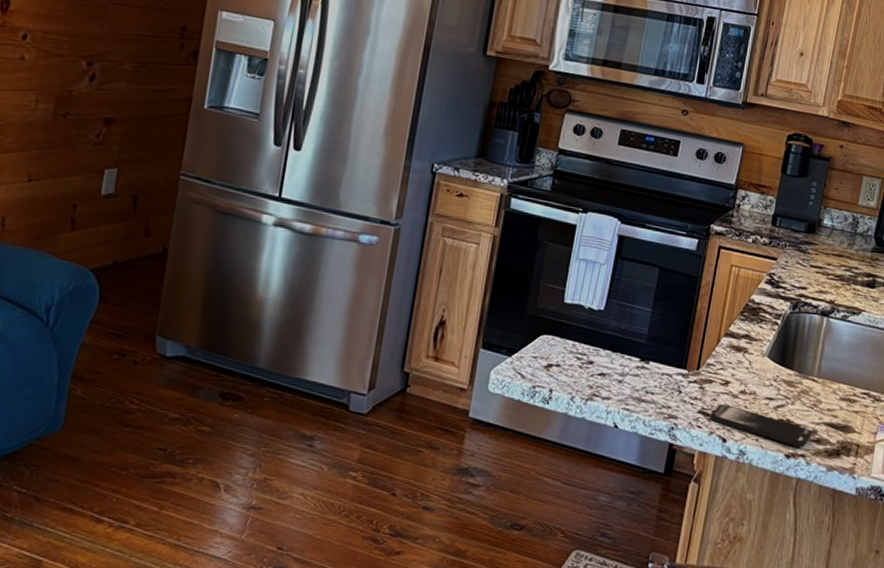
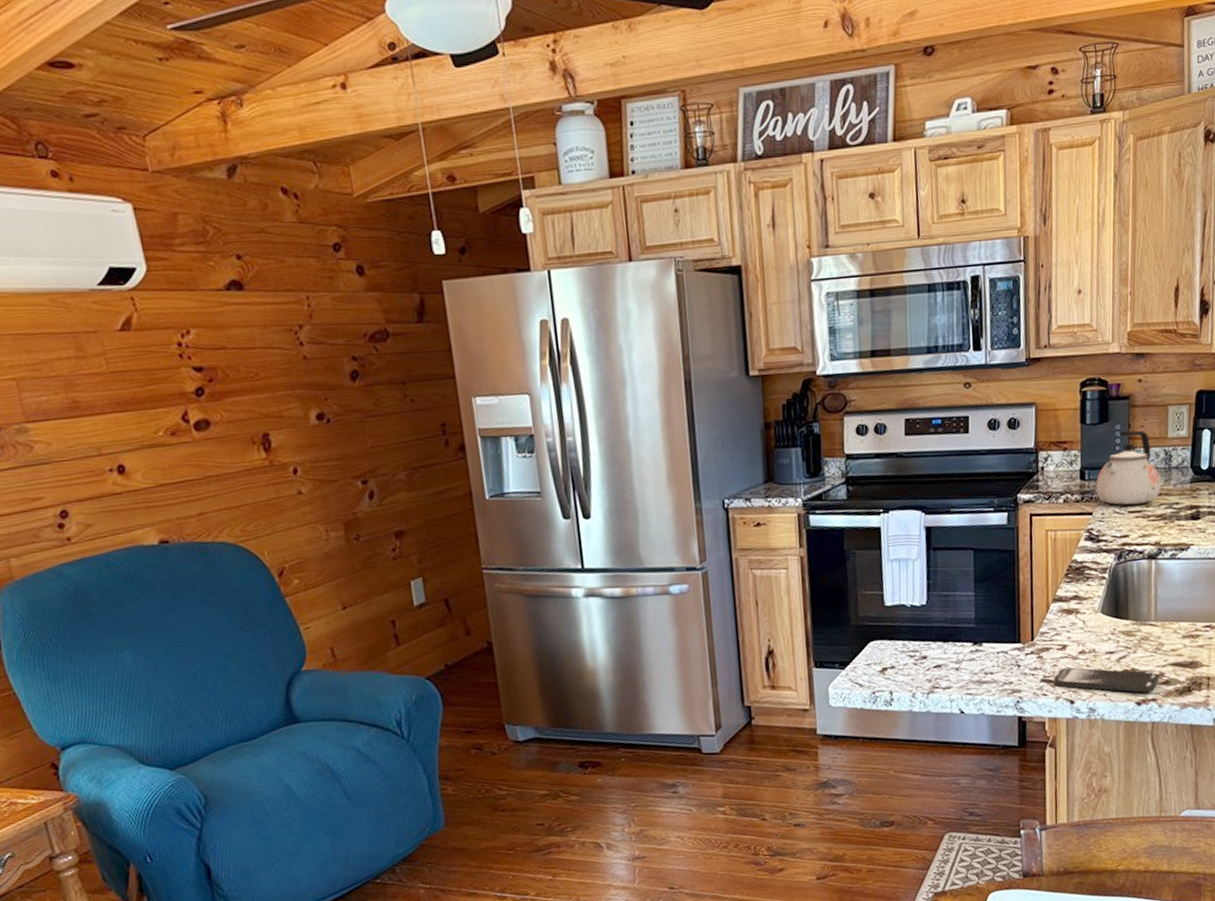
kettle: none [783,188,845,262] -> present [1095,430,1161,506]

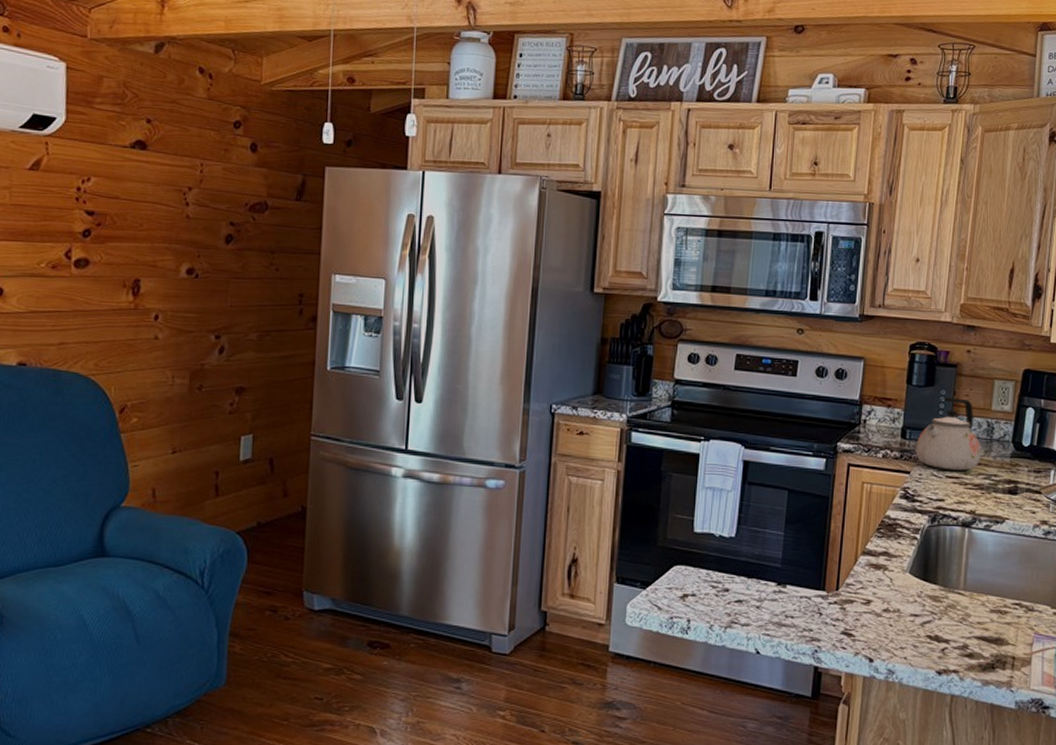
smartphone: present [1054,667,1159,693] -> none [855,624,962,663]

